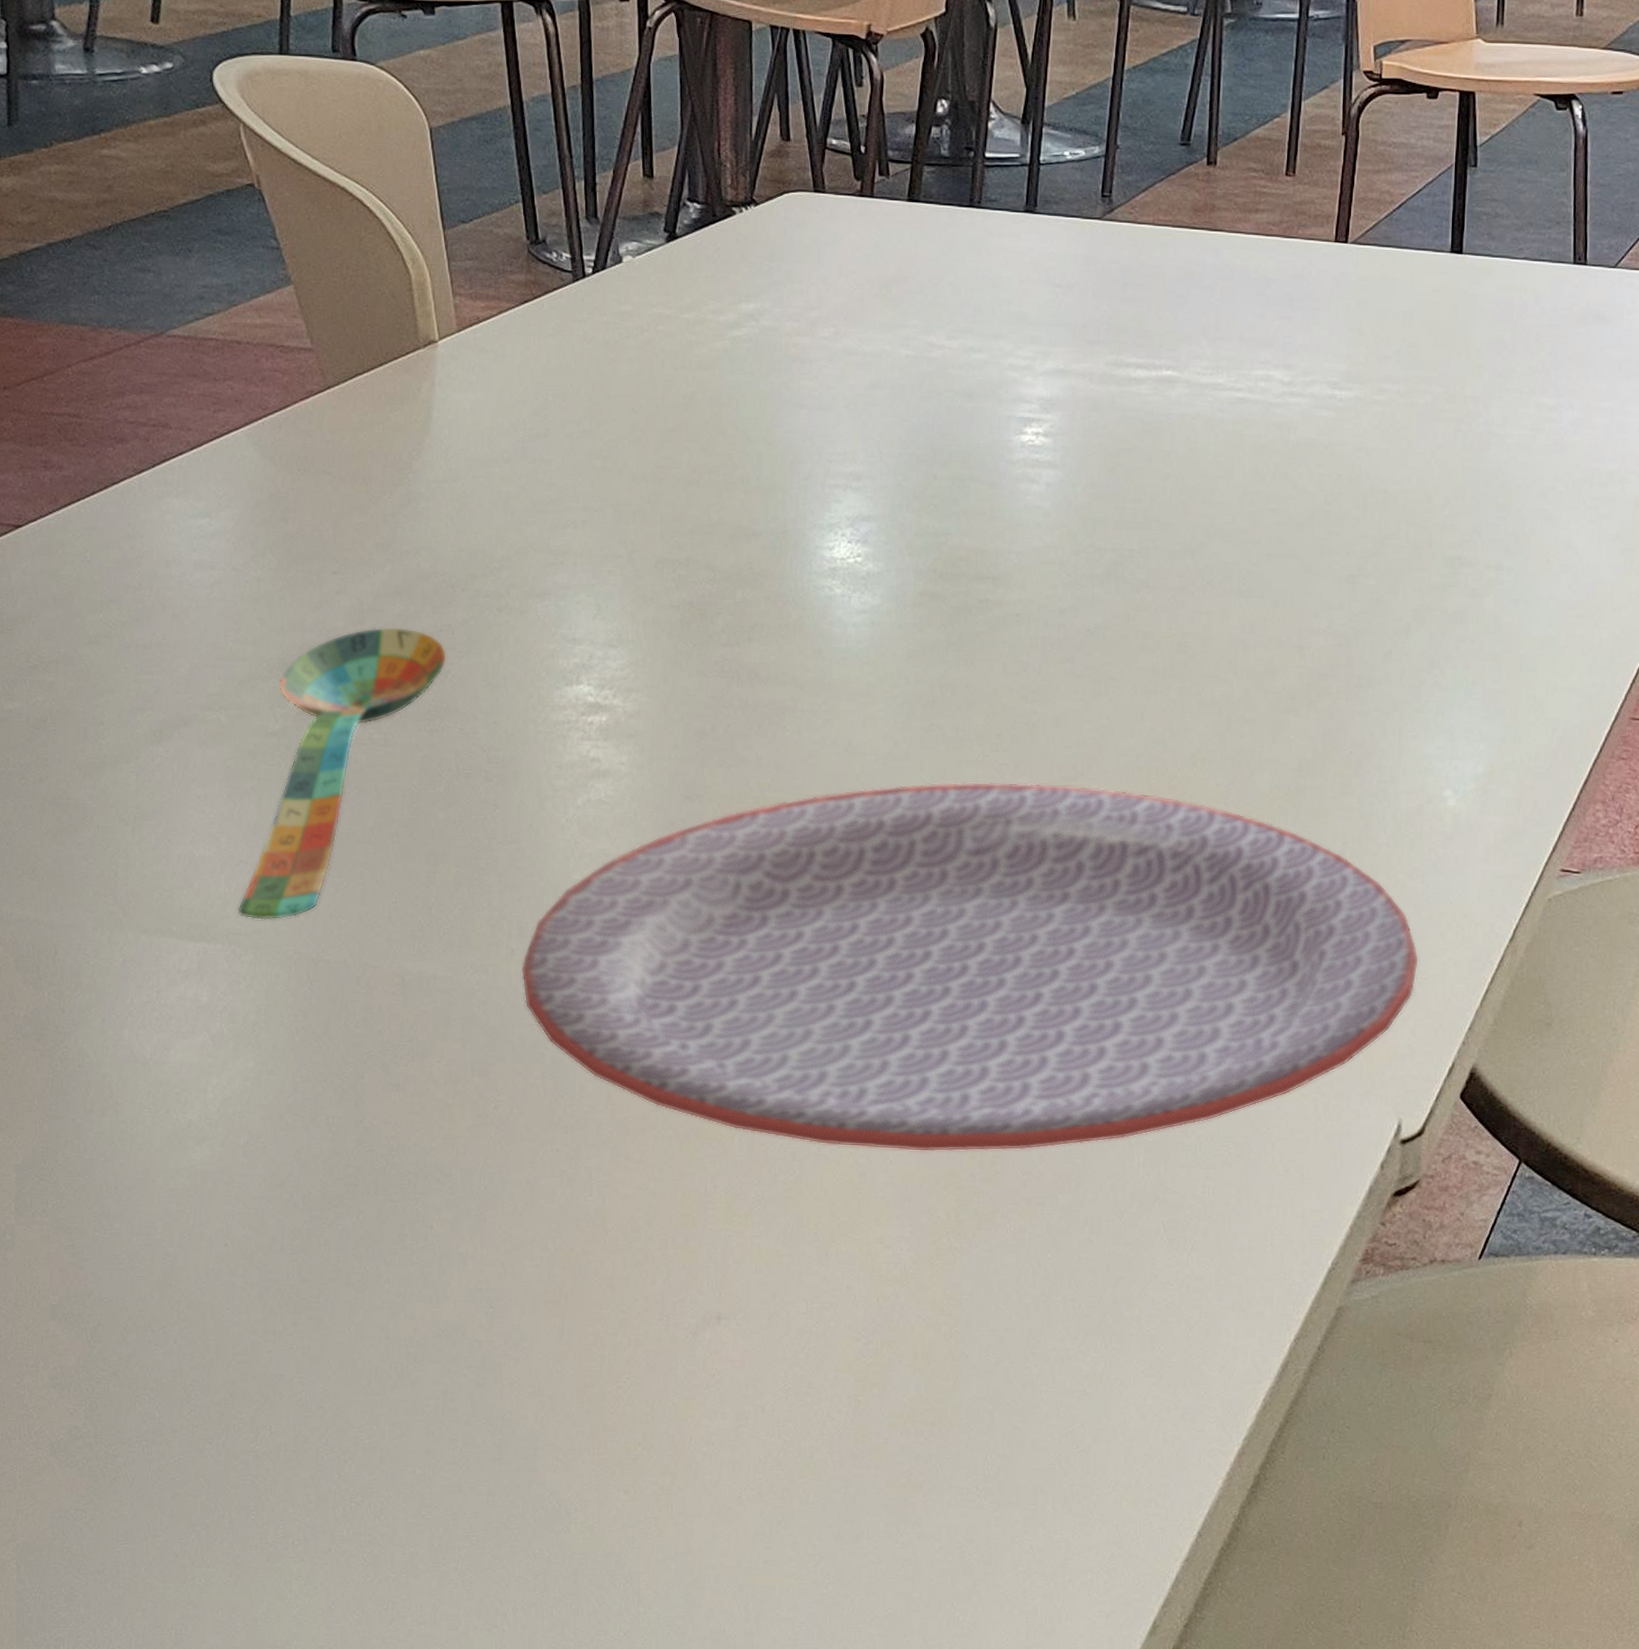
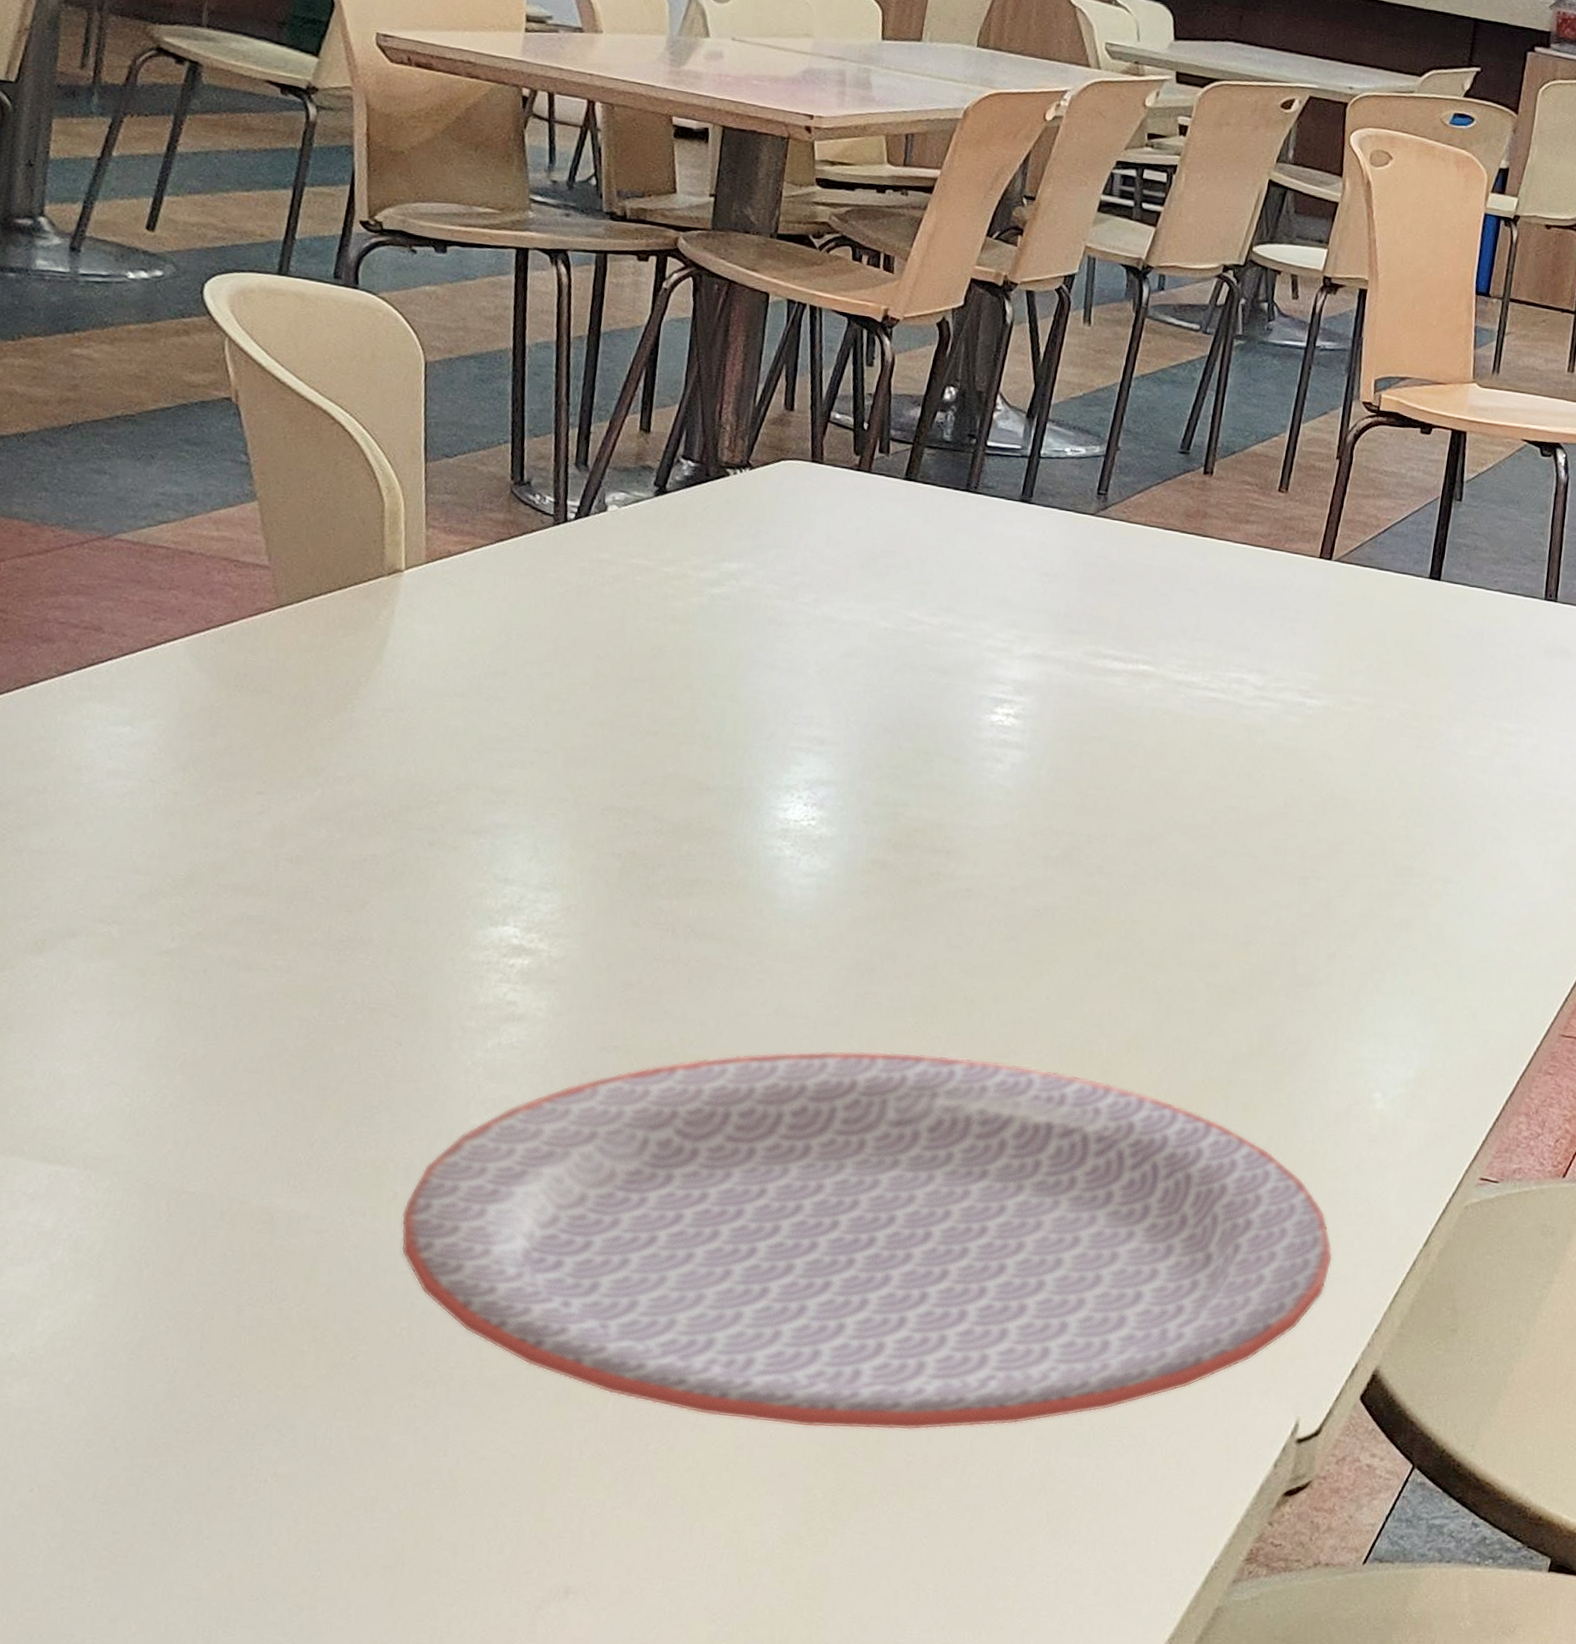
spoon: present [237,626,448,920] -> none [100,851,369,1147]

